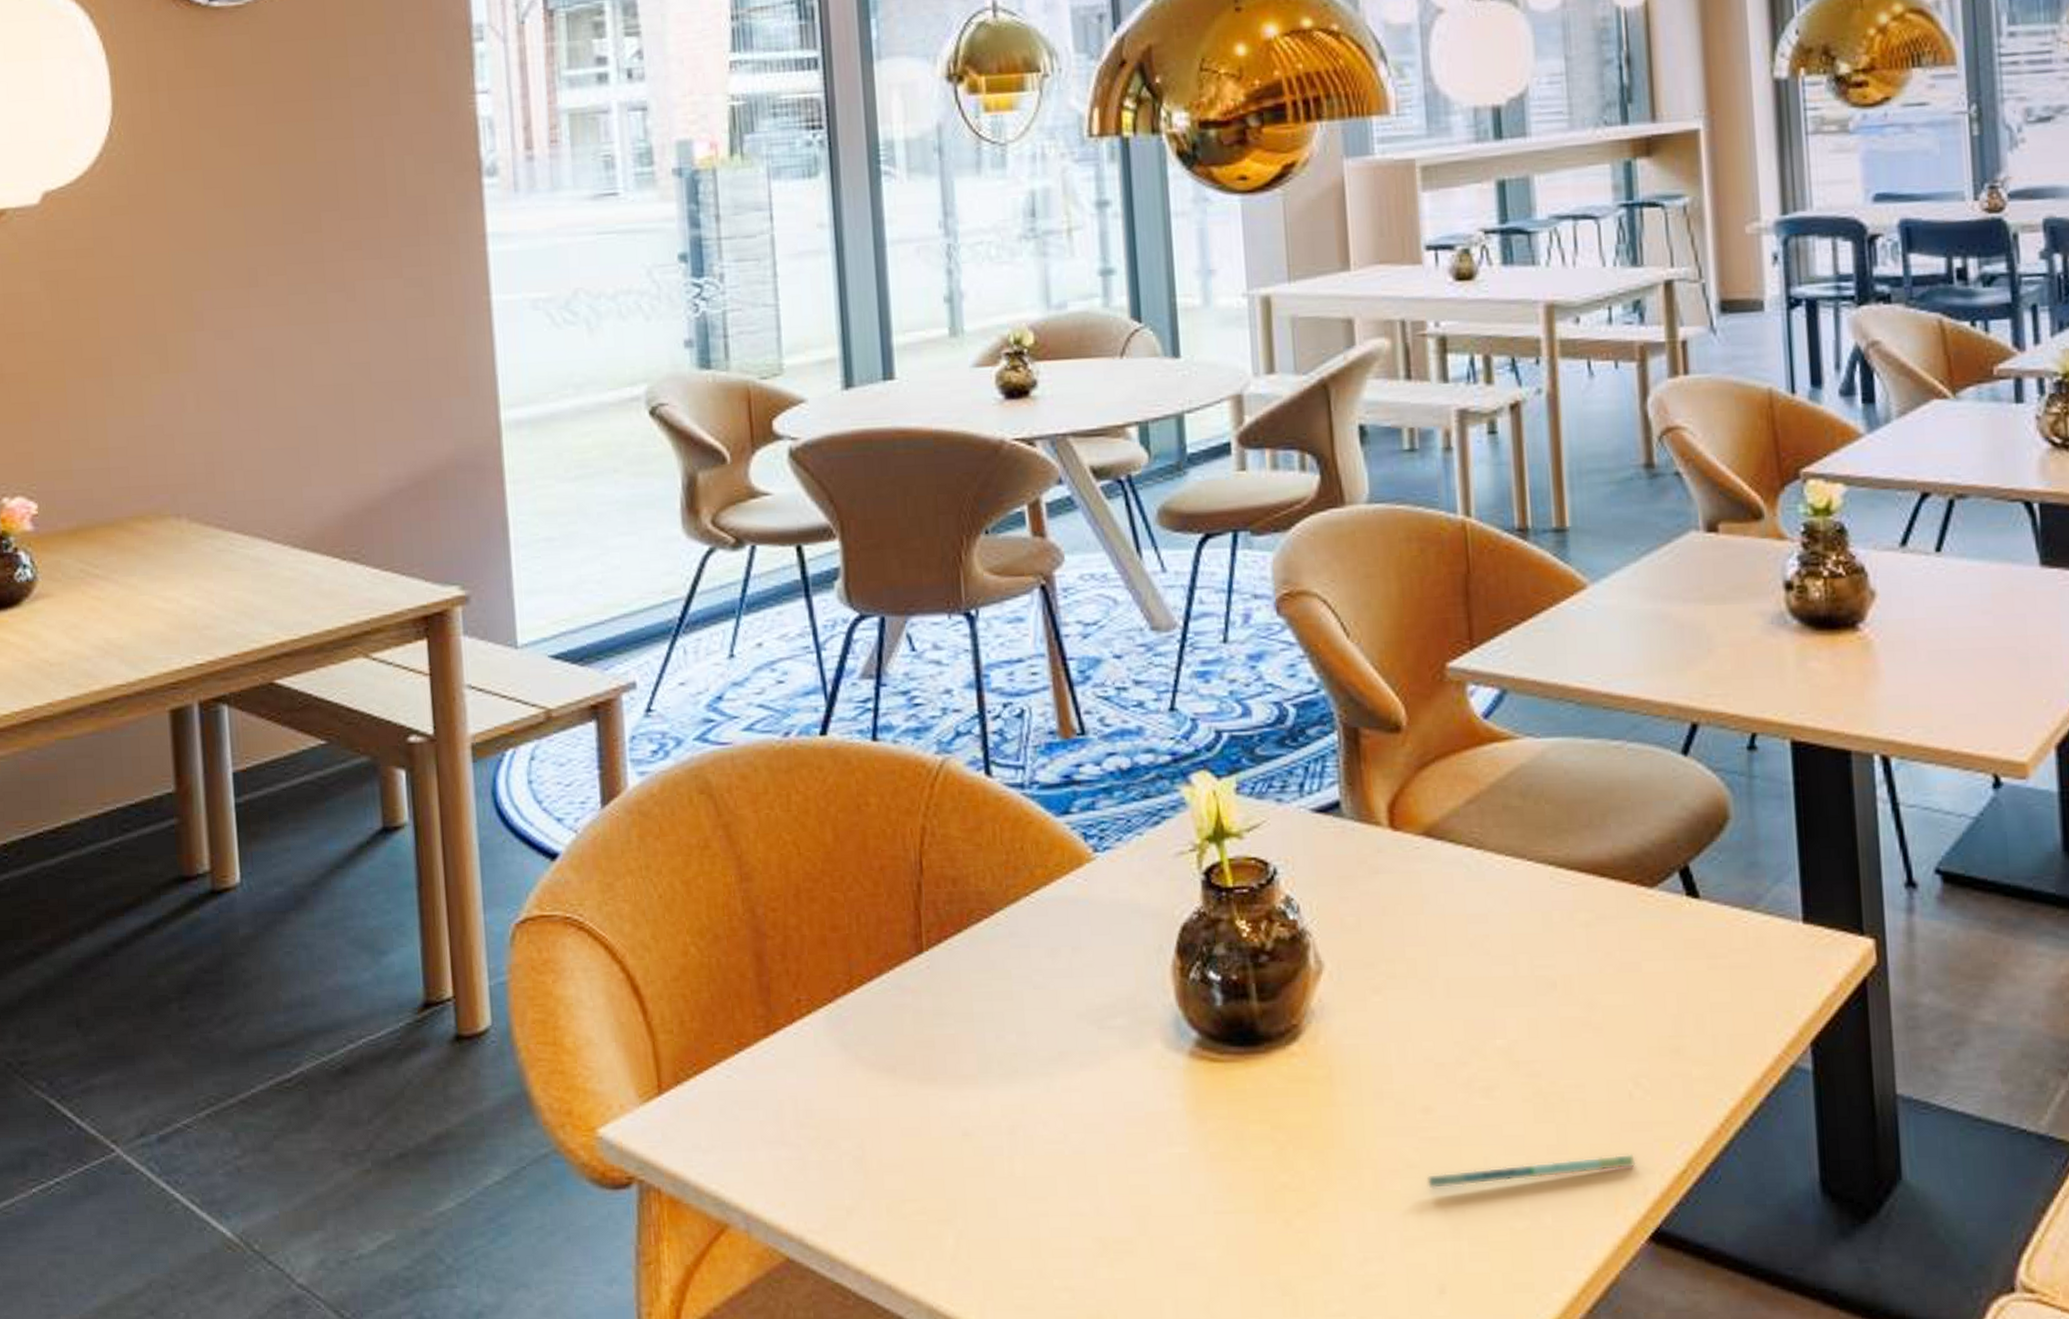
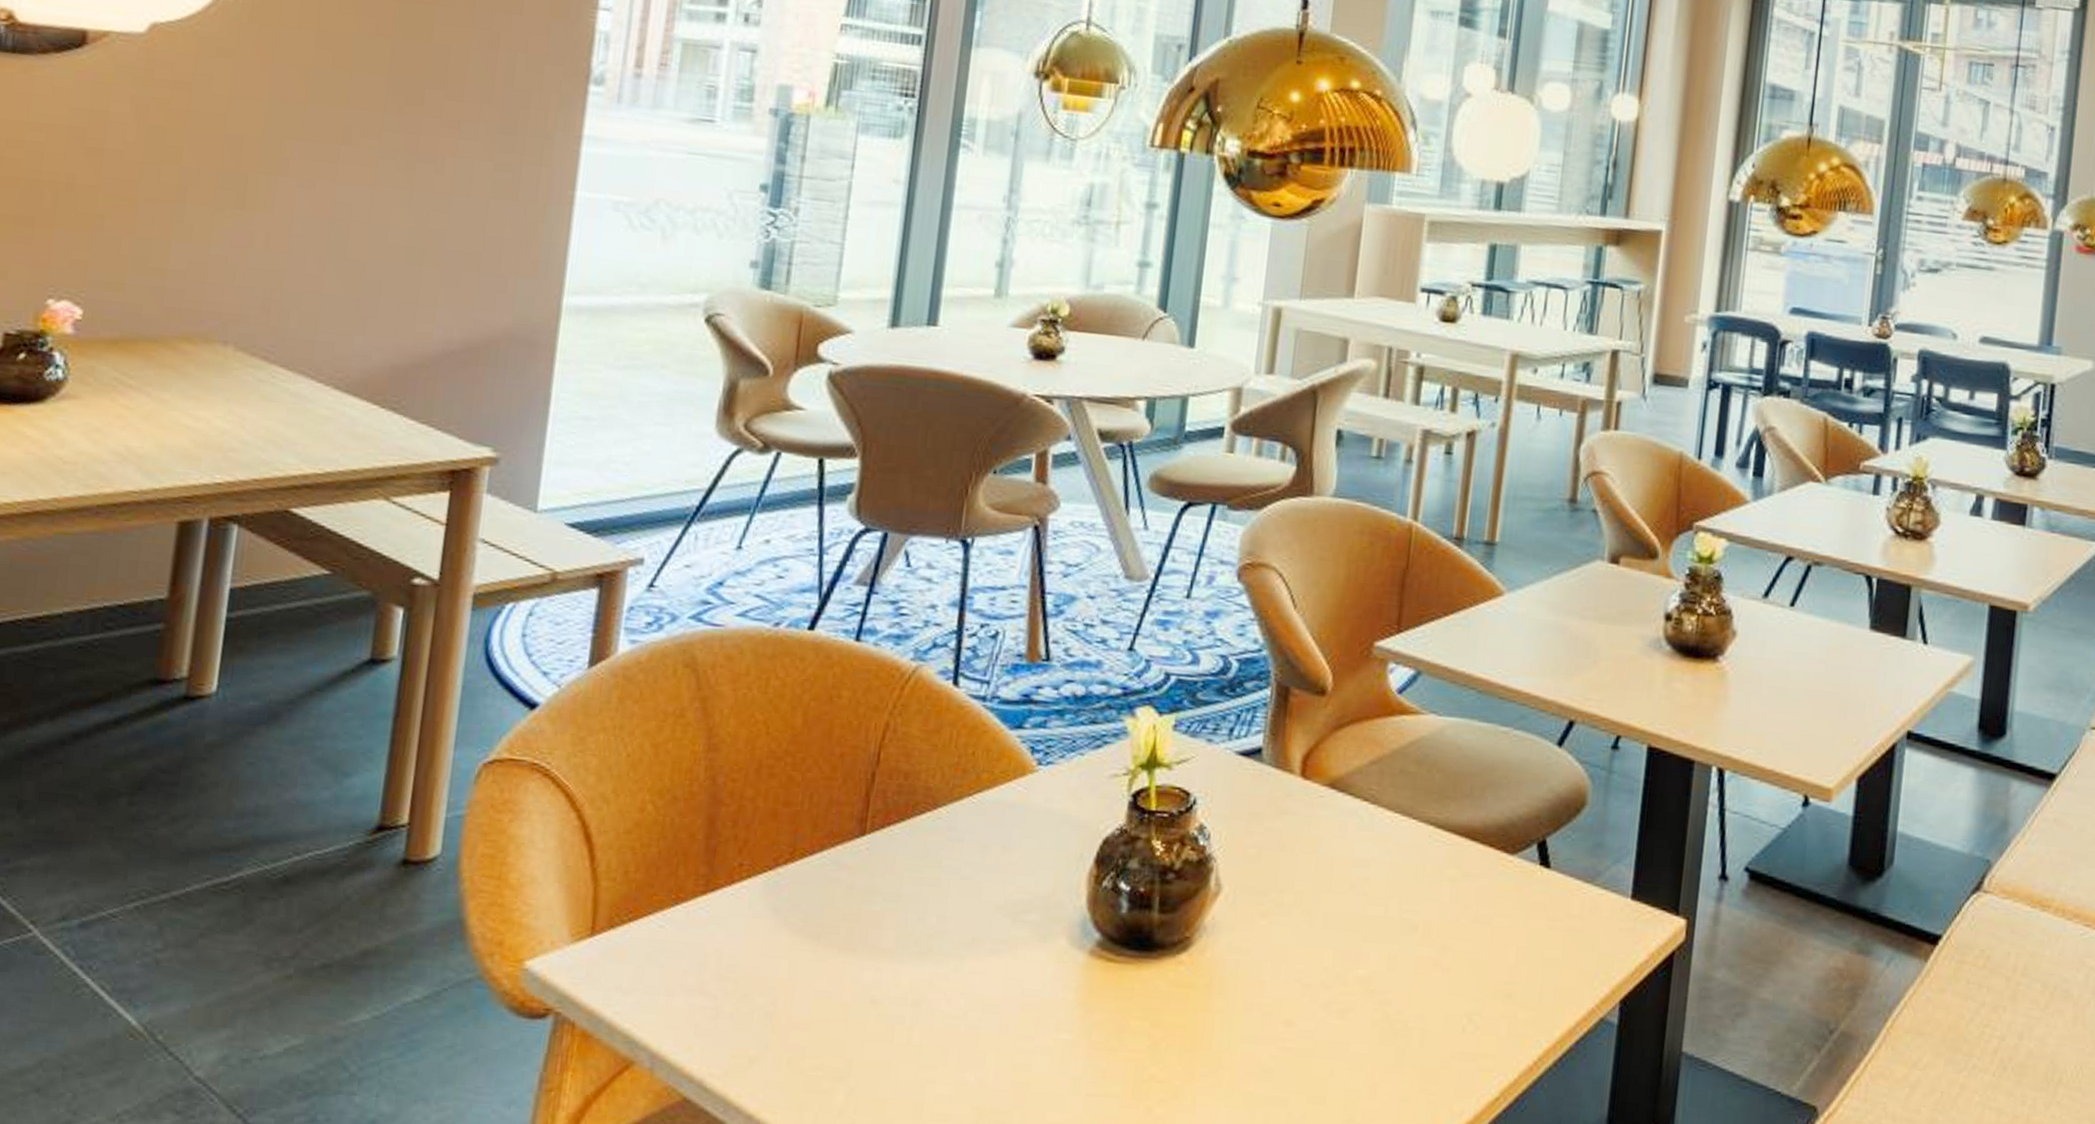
pen: present [1426,1153,1636,1189] -> none [1276,1078,1459,1094]

